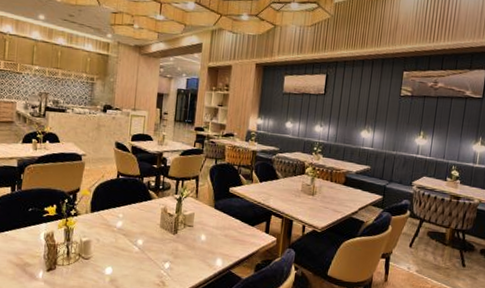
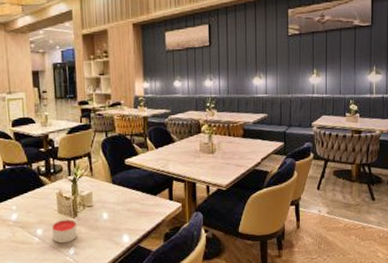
candle: none [151,234,175,257] -> present [52,219,77,244]

